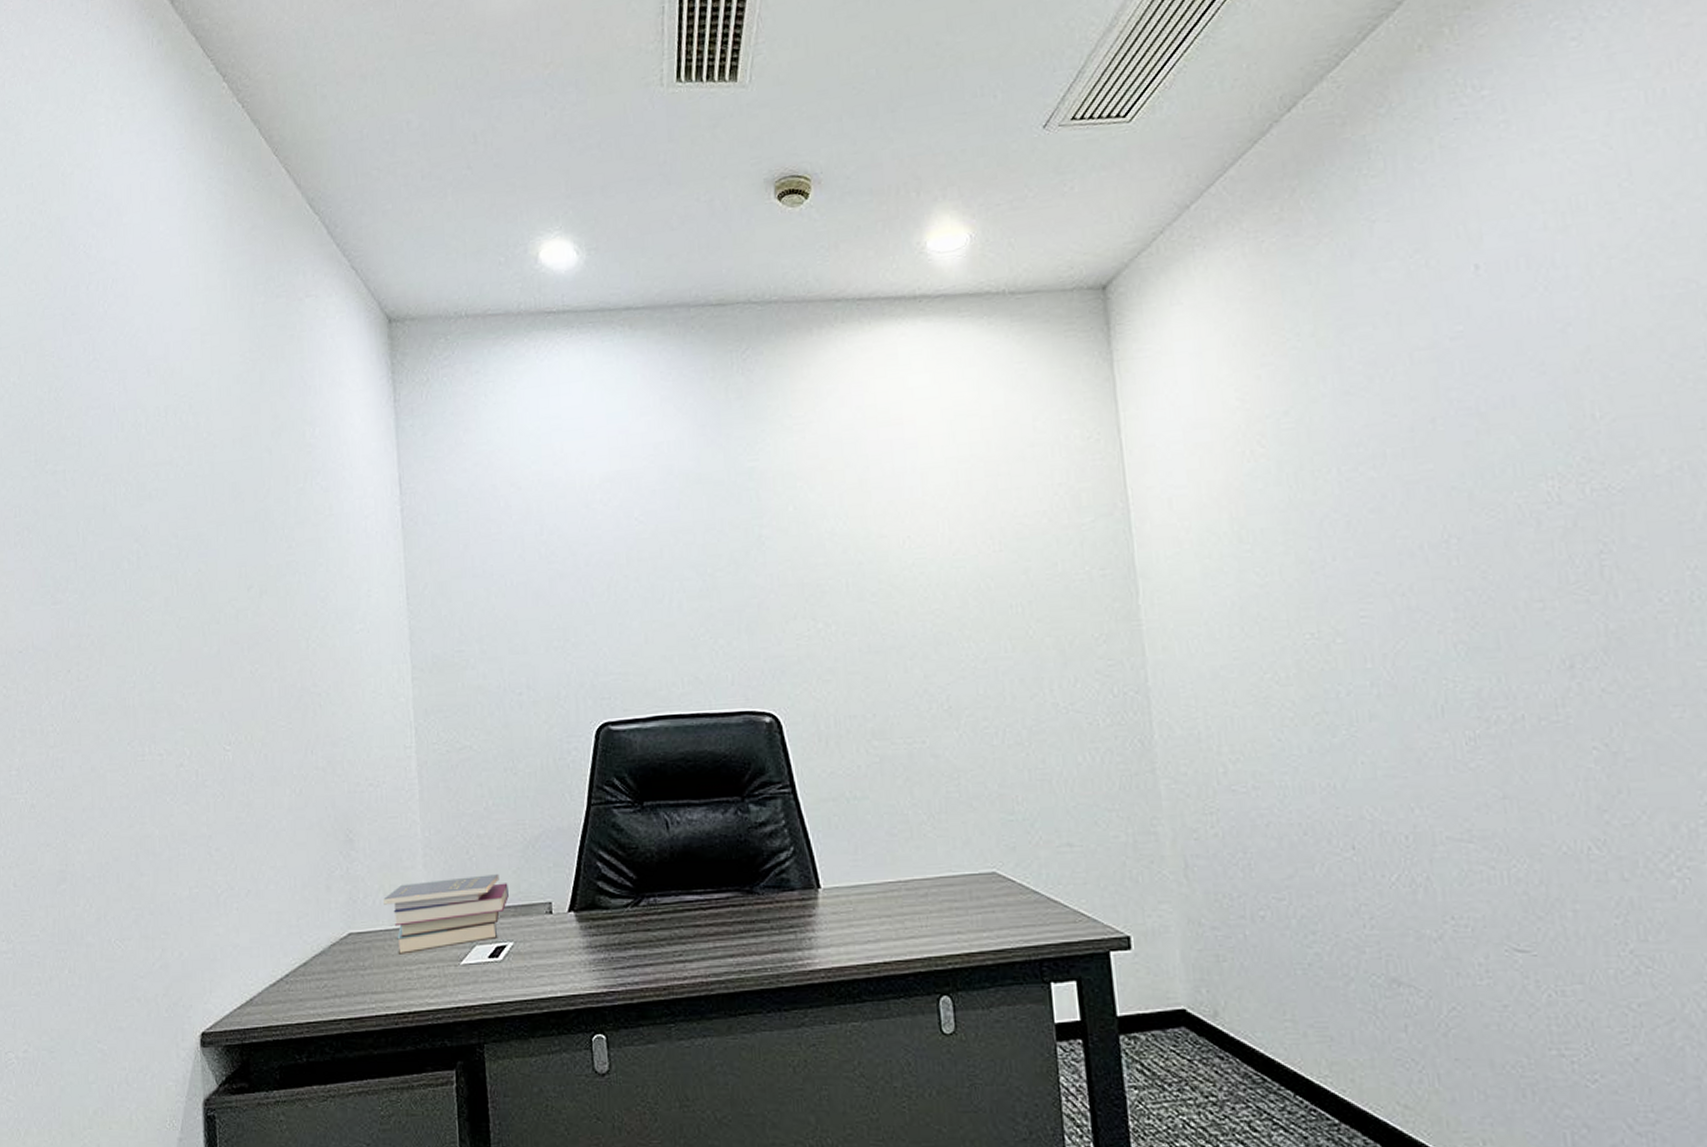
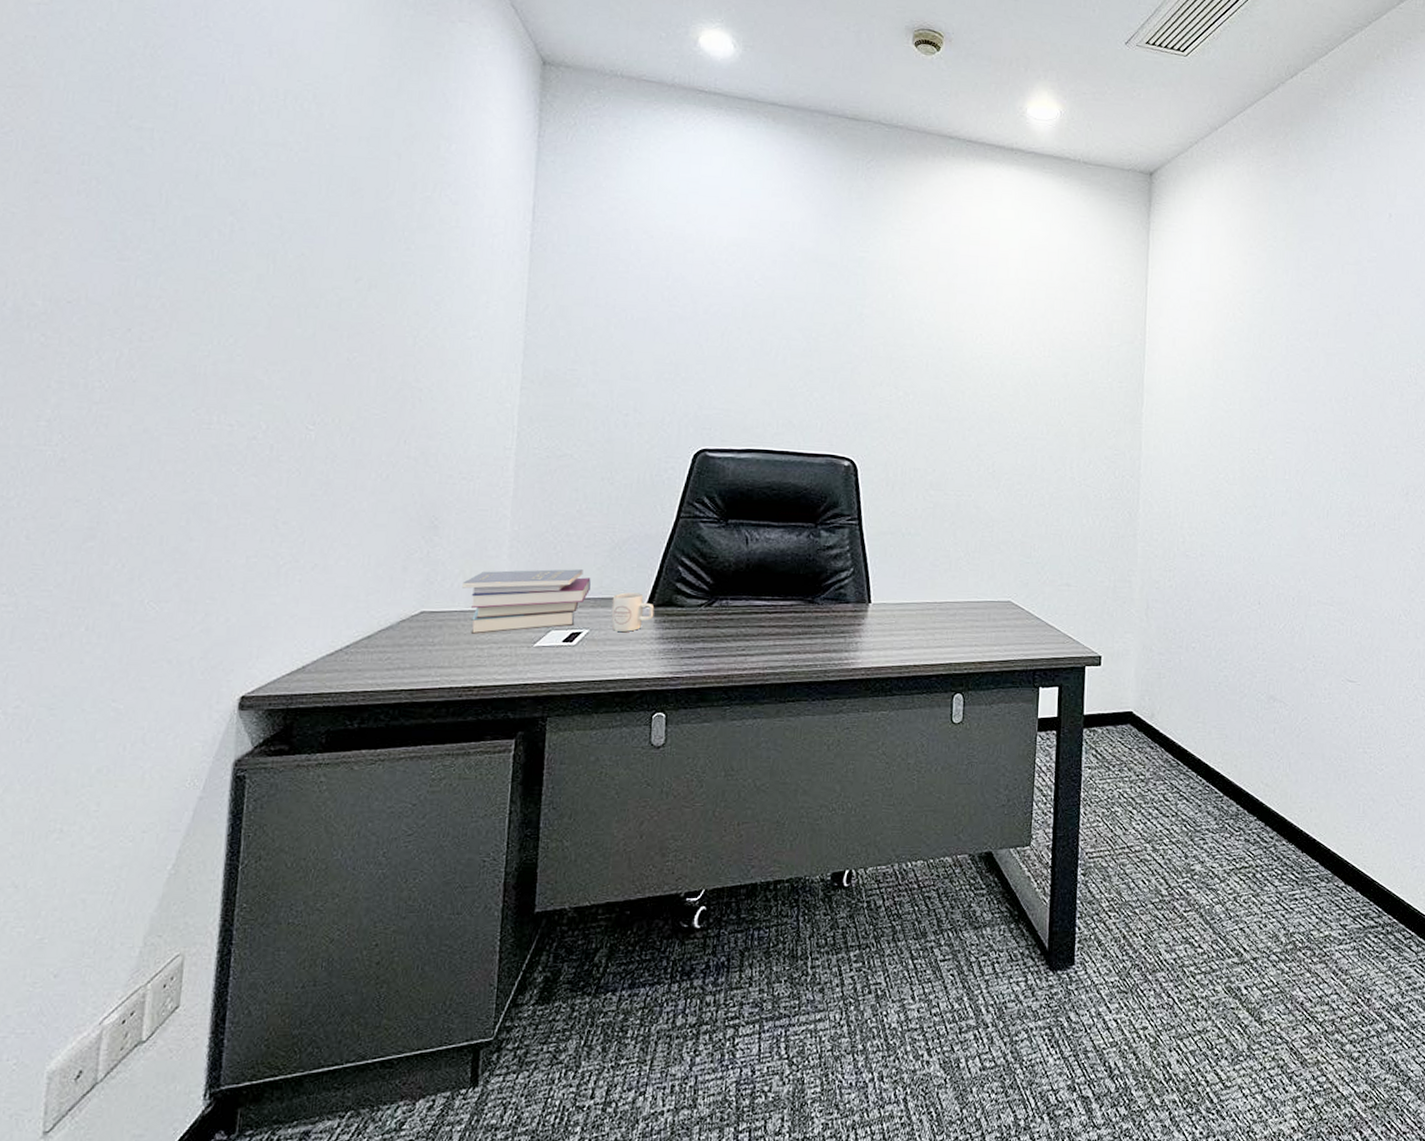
mug: none [532,896,579,943] -> present [611,592,655,633]

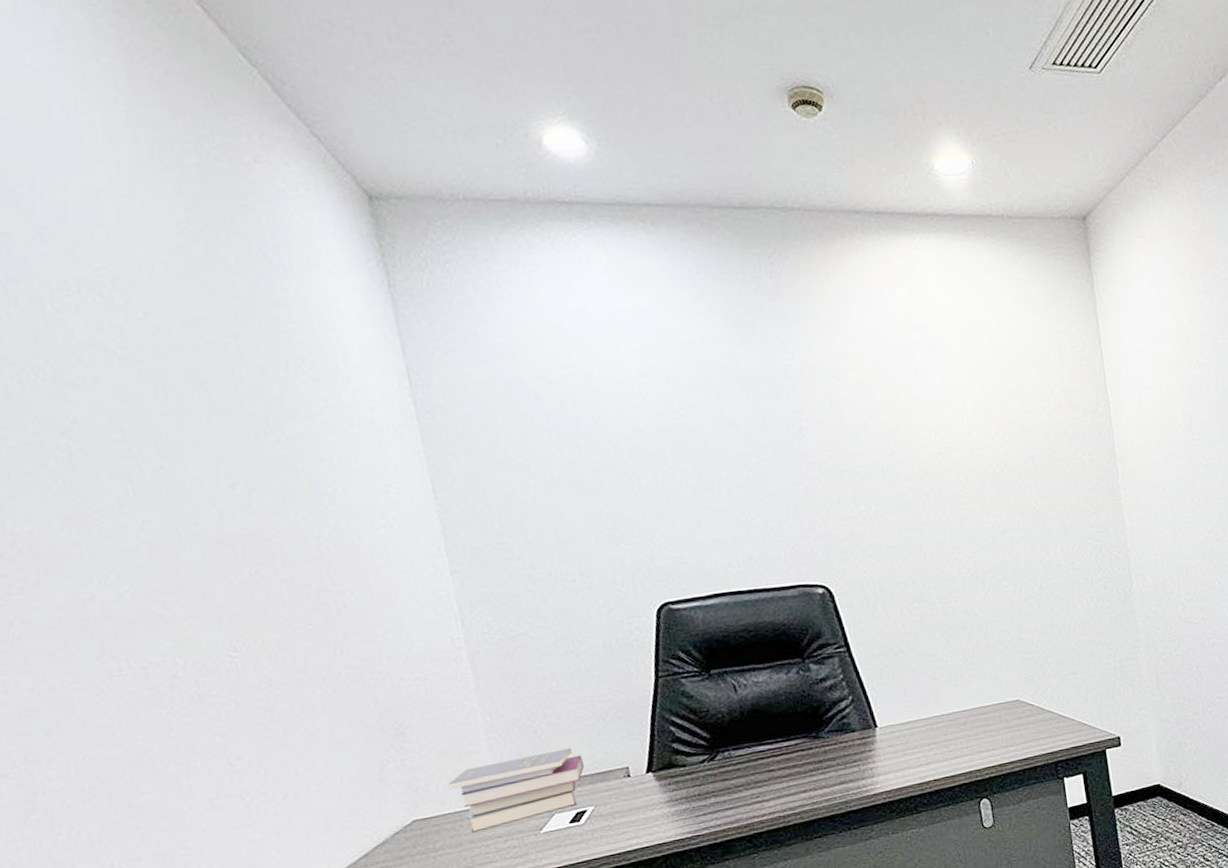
mug: present [611,592,655,633] -> none [609,760,658,803]

